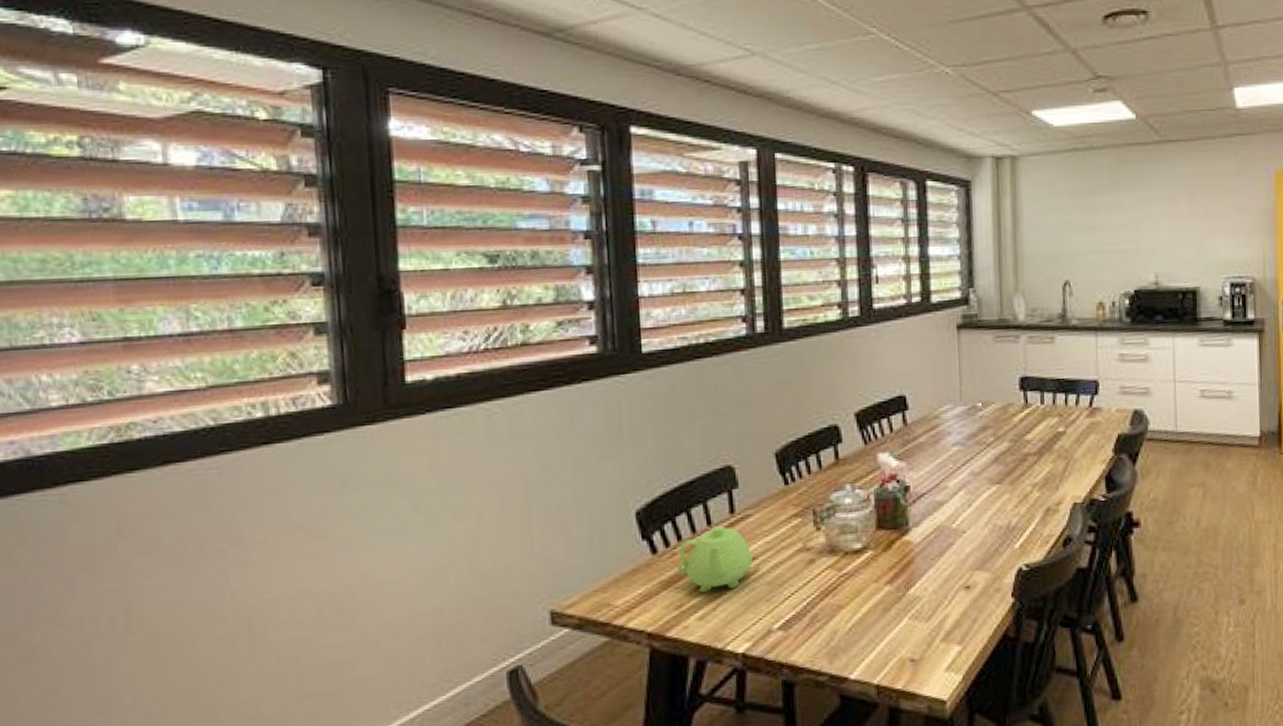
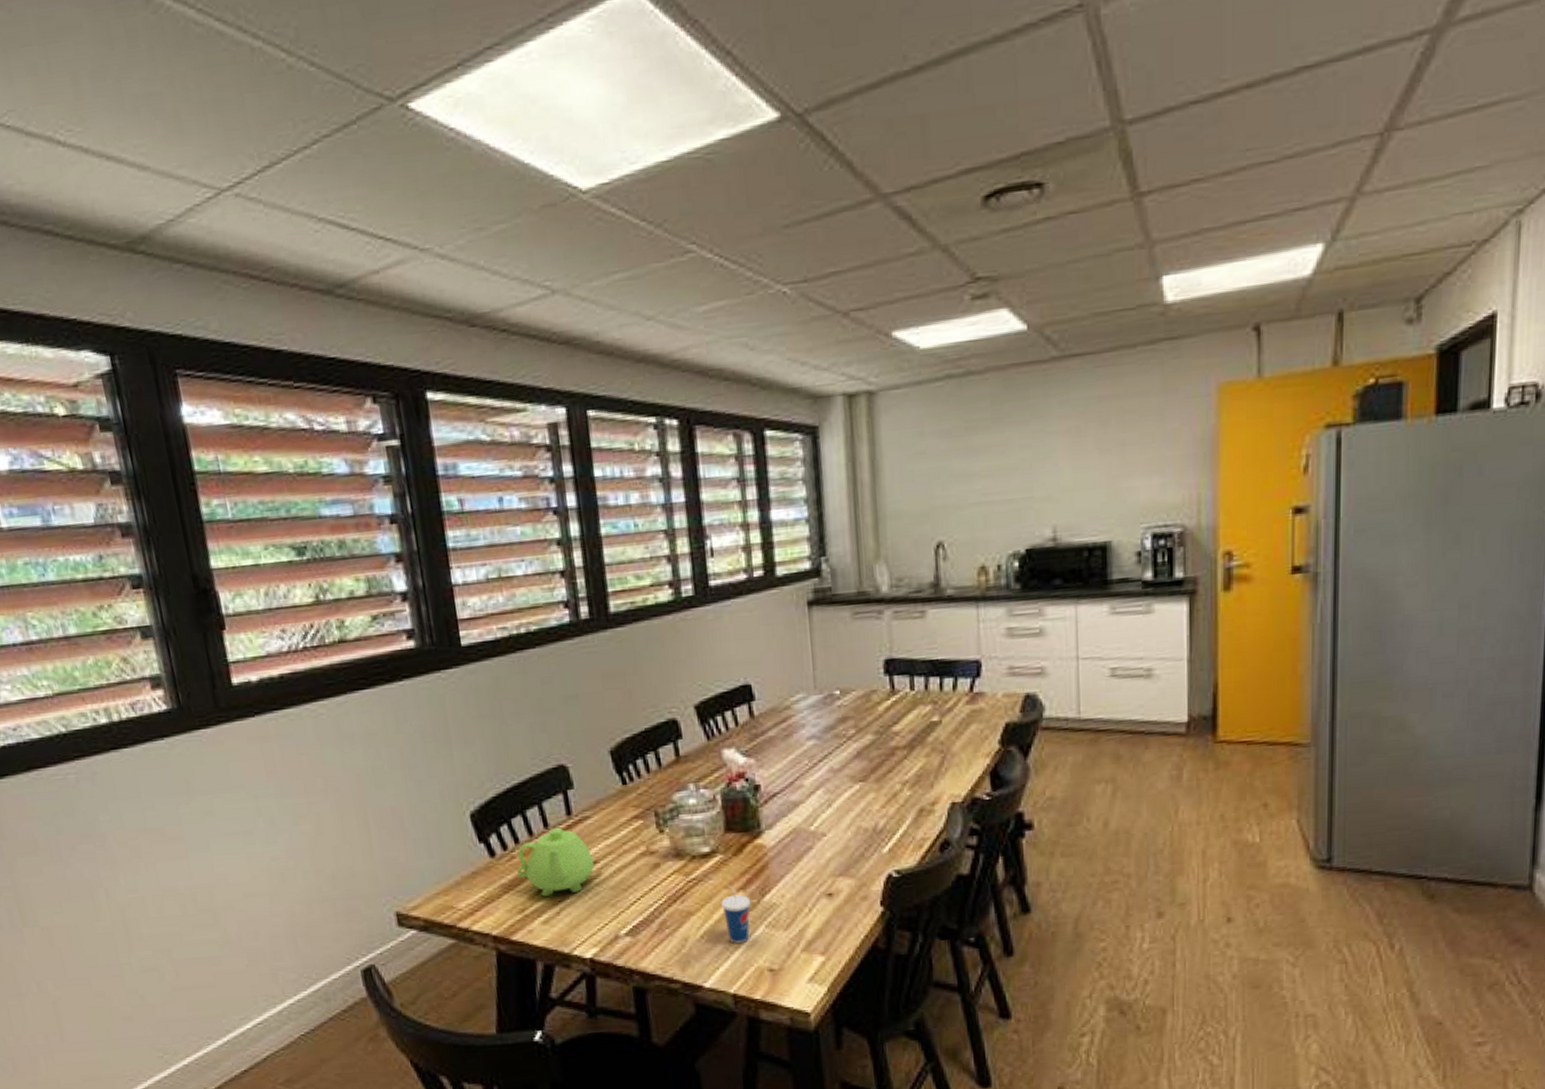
cup: none [870,578,897,635] -> present [721,884,751,943]

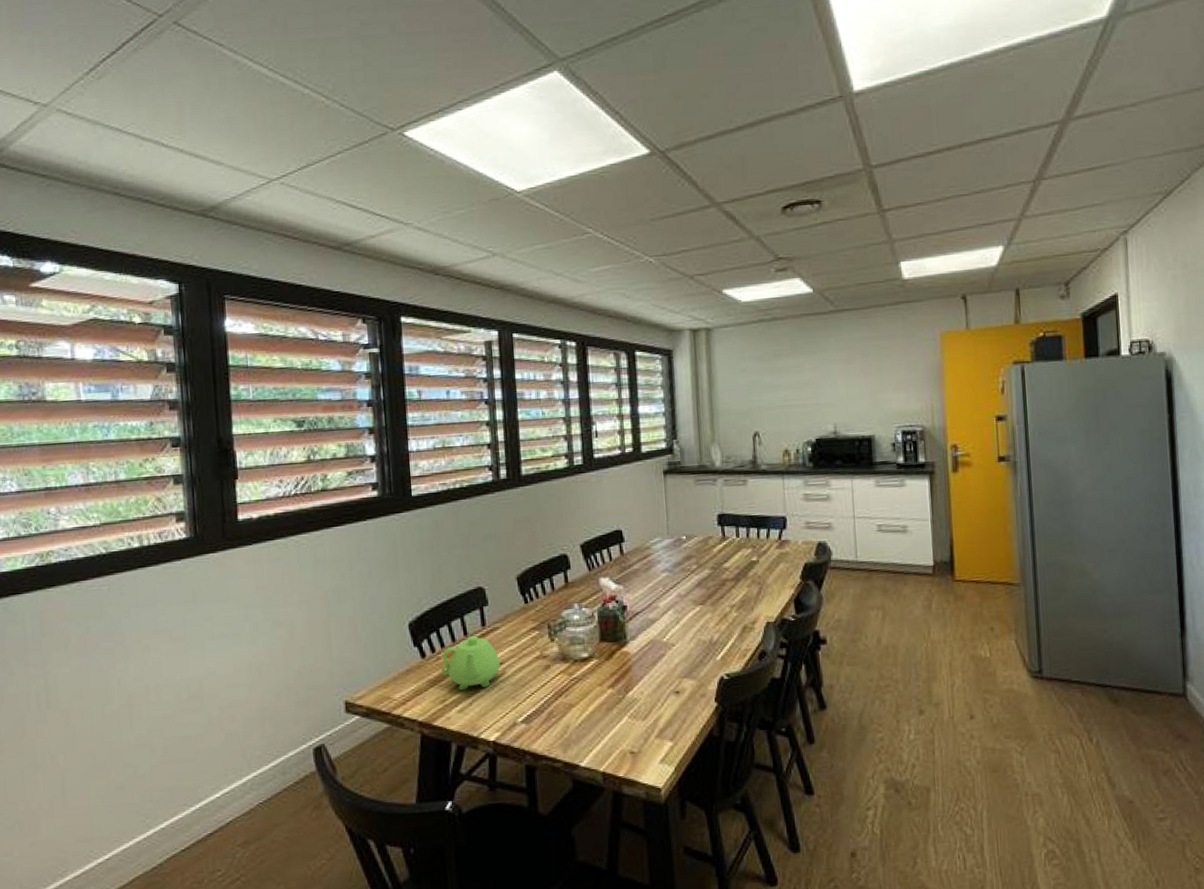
cup: present [721,884,751,943] -> none [595,682,618,730]

